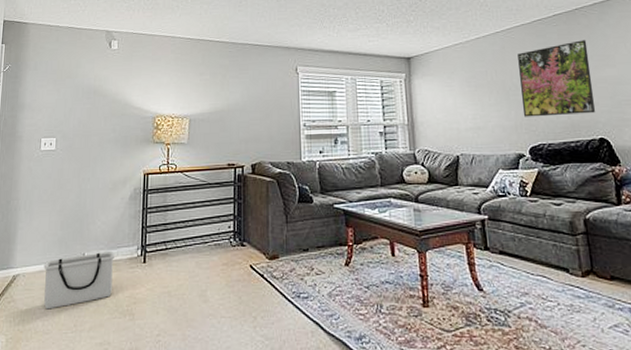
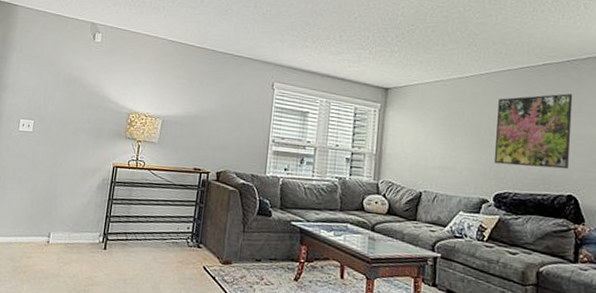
storage bin: present [44,250,116,310] -> none [9,233,79,279]

